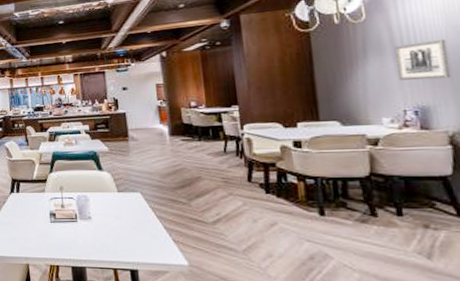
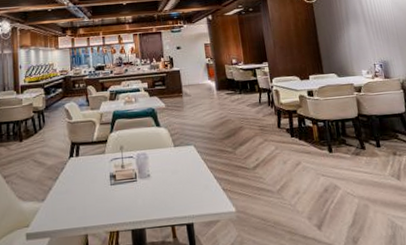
wall art: present [394,39,451,81] -> none [364,12,398,42]

